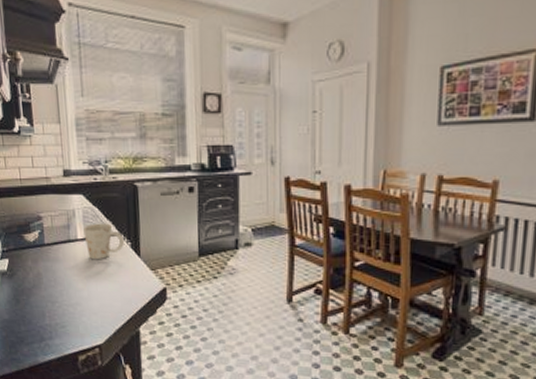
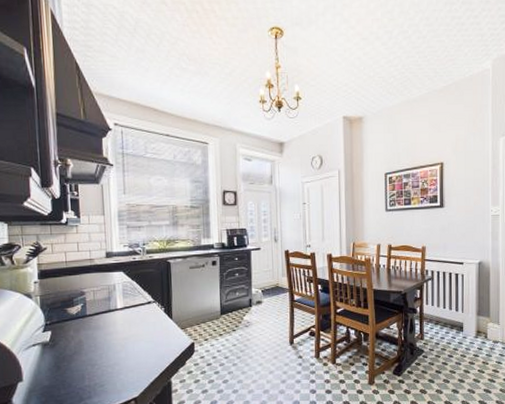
mug: present [83,223,124,260] -> none [123,294,158,325]

